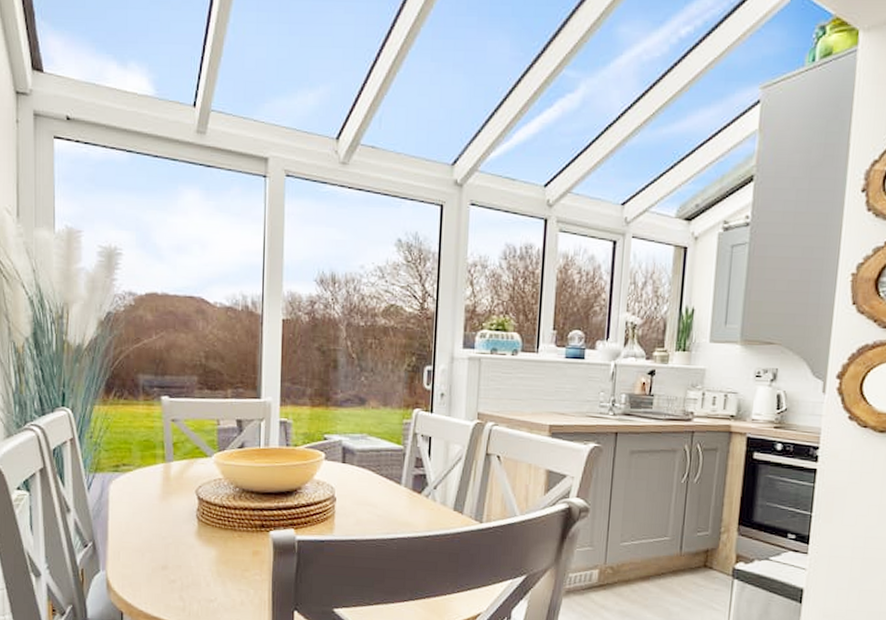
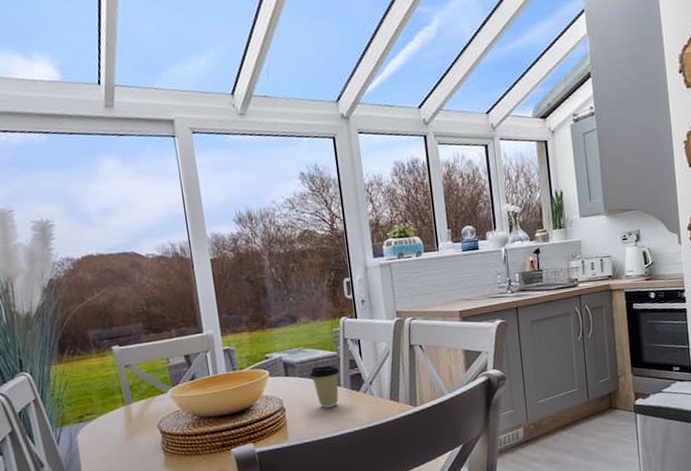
coffee cup: none [369,457,403,506] -> present [309,365,340,408]

